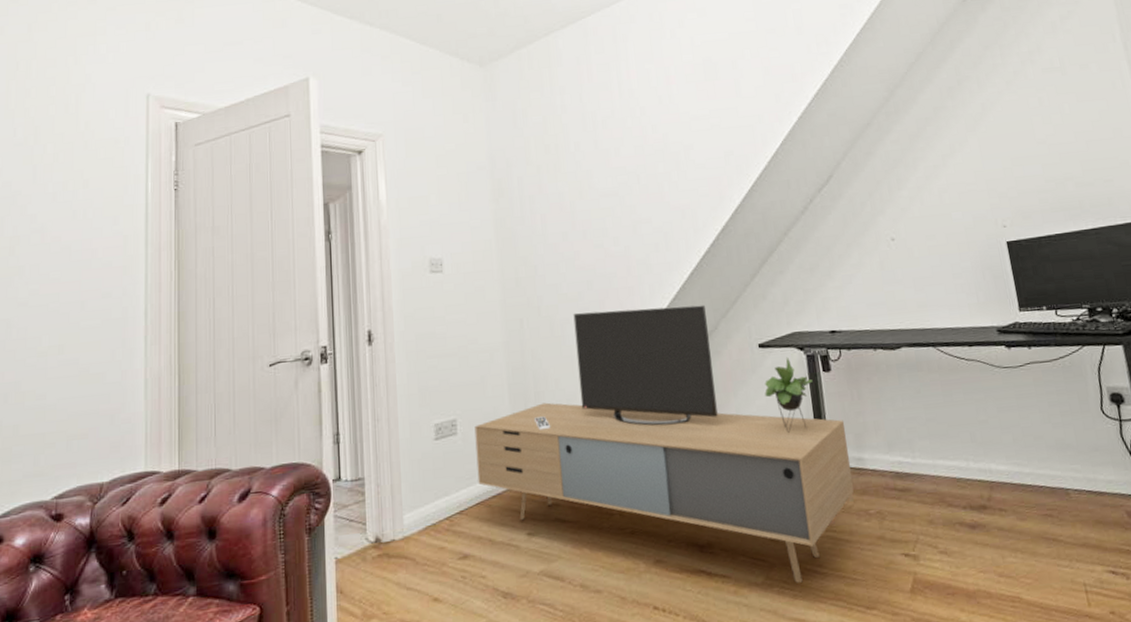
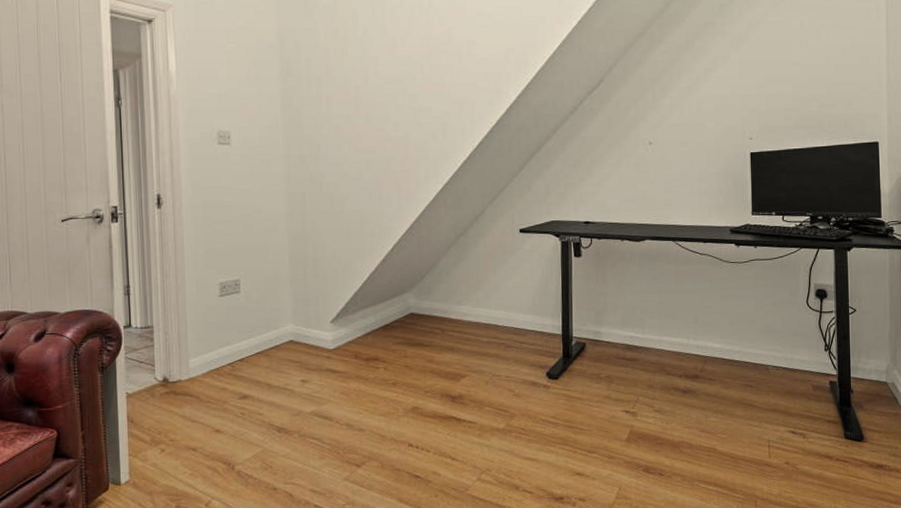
media console: present [474,305,854,583] -> none [256,190,589,430]

